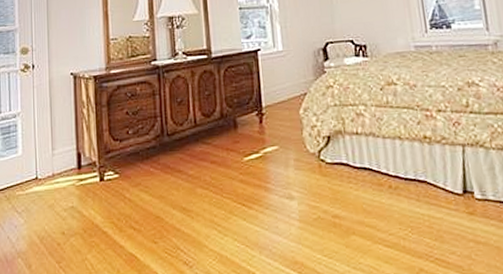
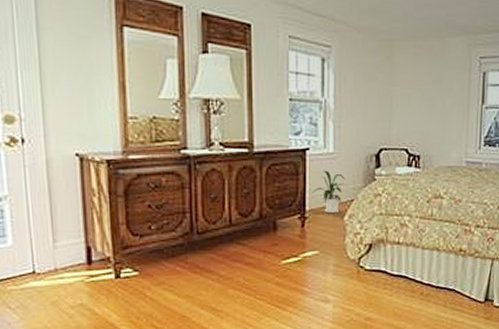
house plant: none [265,67,299,109] -> present [310,170,347,214]

